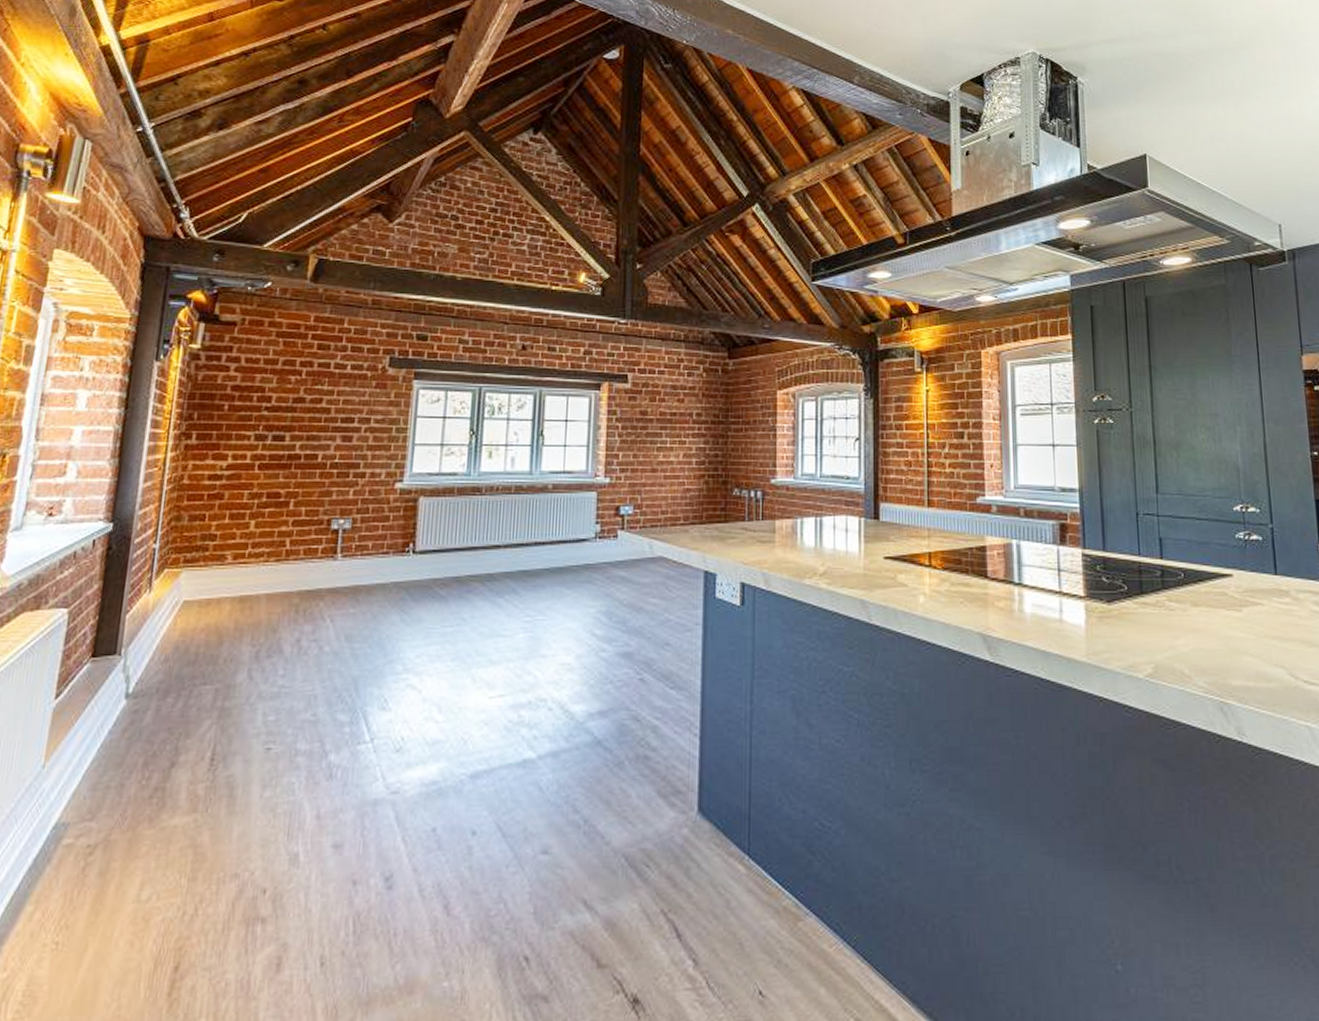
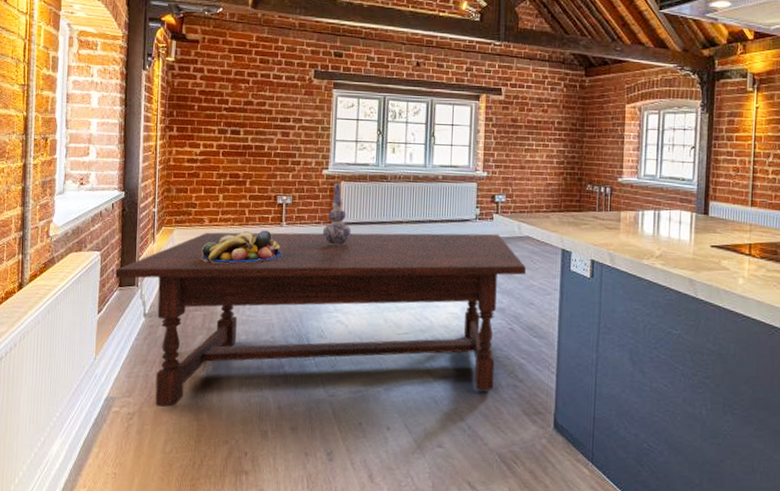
dining table: none [87,555,659,831] -> present [115,232,526,407]
fruit bowl: none [217,566,335,615] -> present [201,230,283,264]
vase: none [391,498,432,583] -> present [322,182,352,247]

